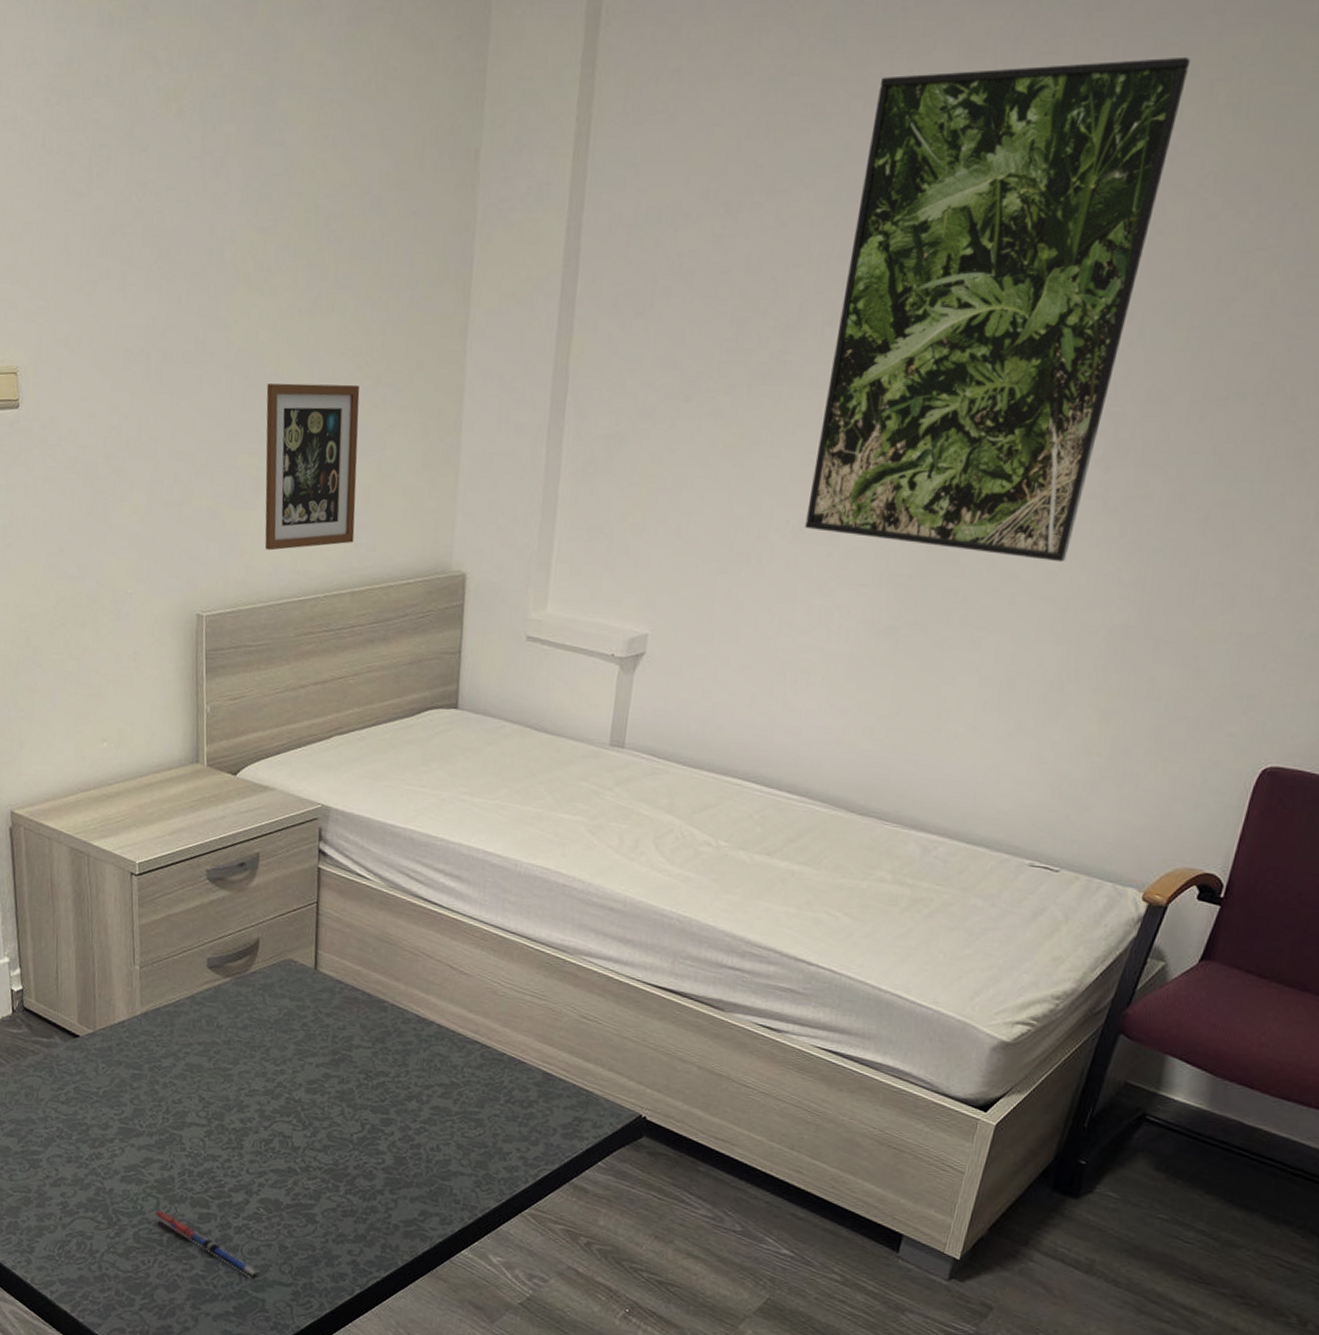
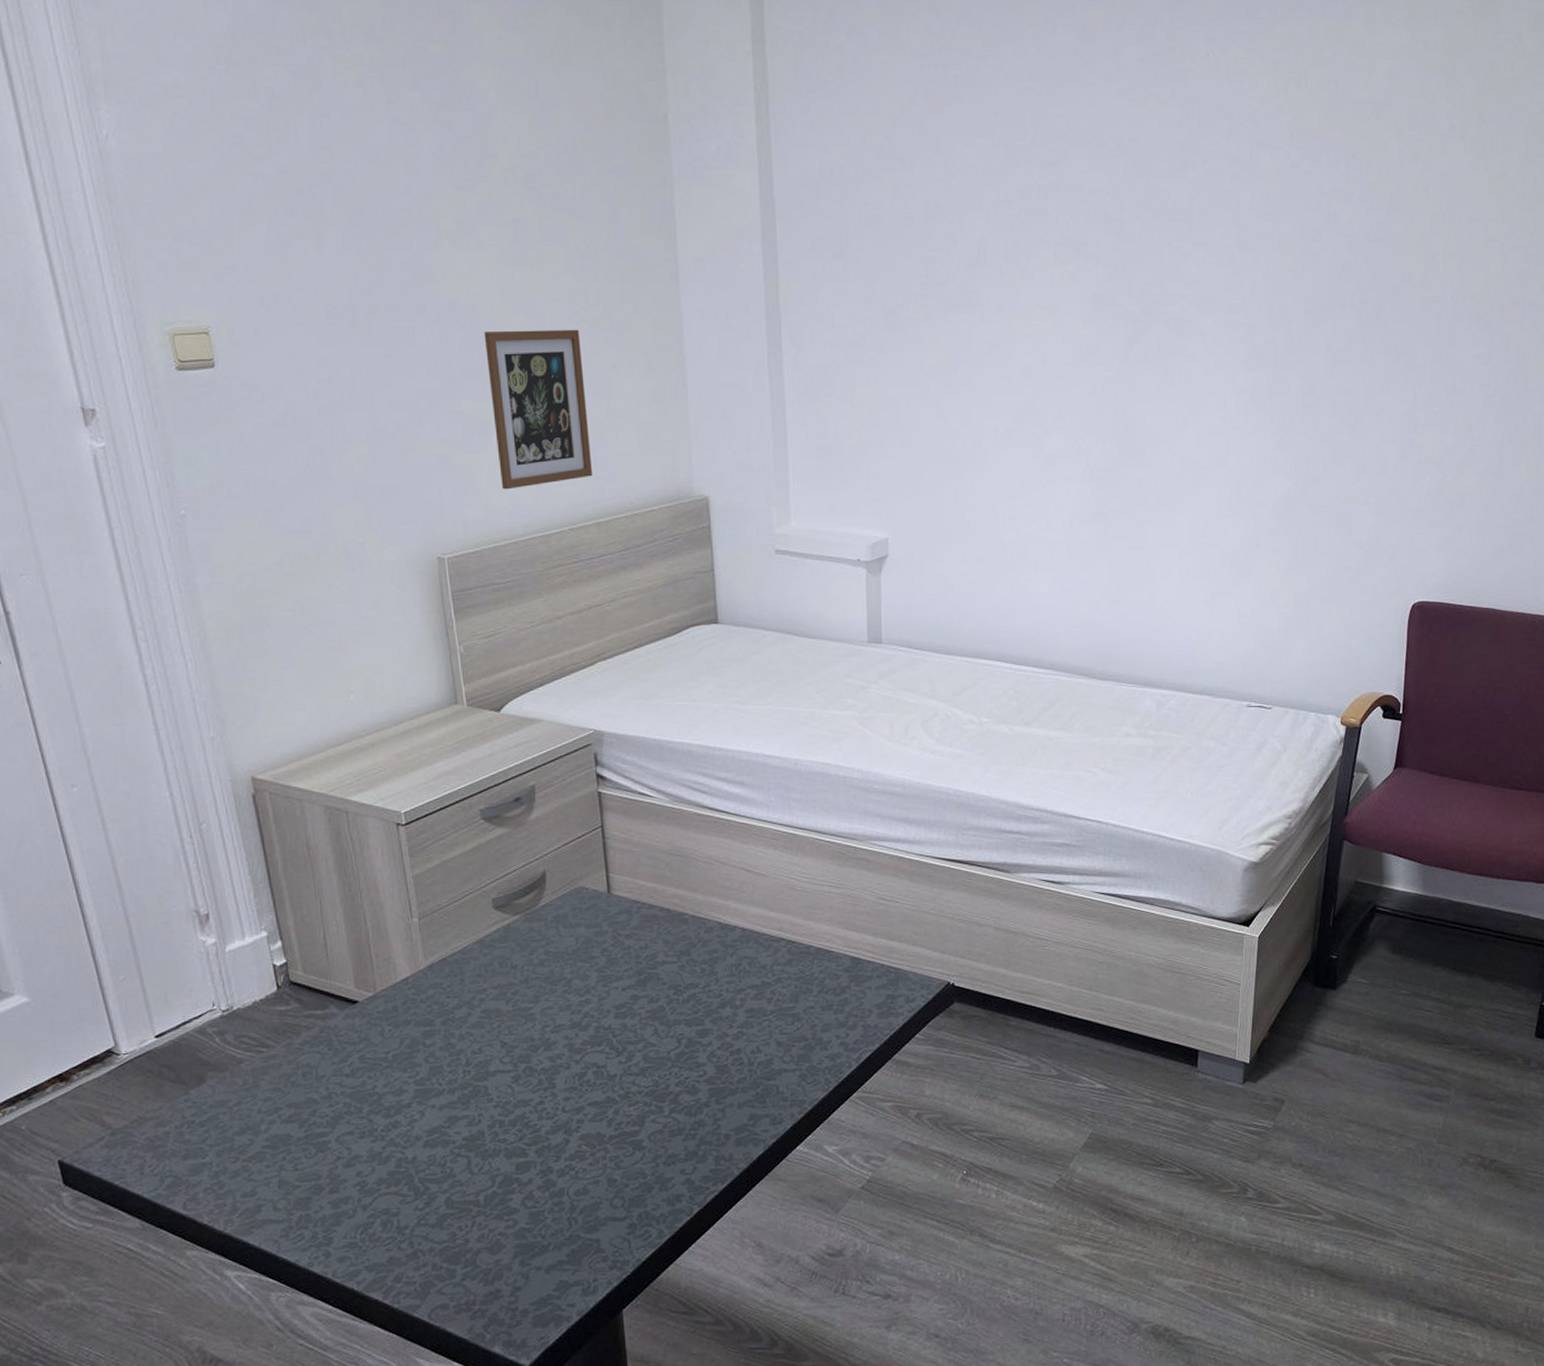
pen: present [153,1210,259,1278] -> none [465,1169,589,1220]
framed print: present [805,56,1191,563] -> none [1012,41,1257,449]

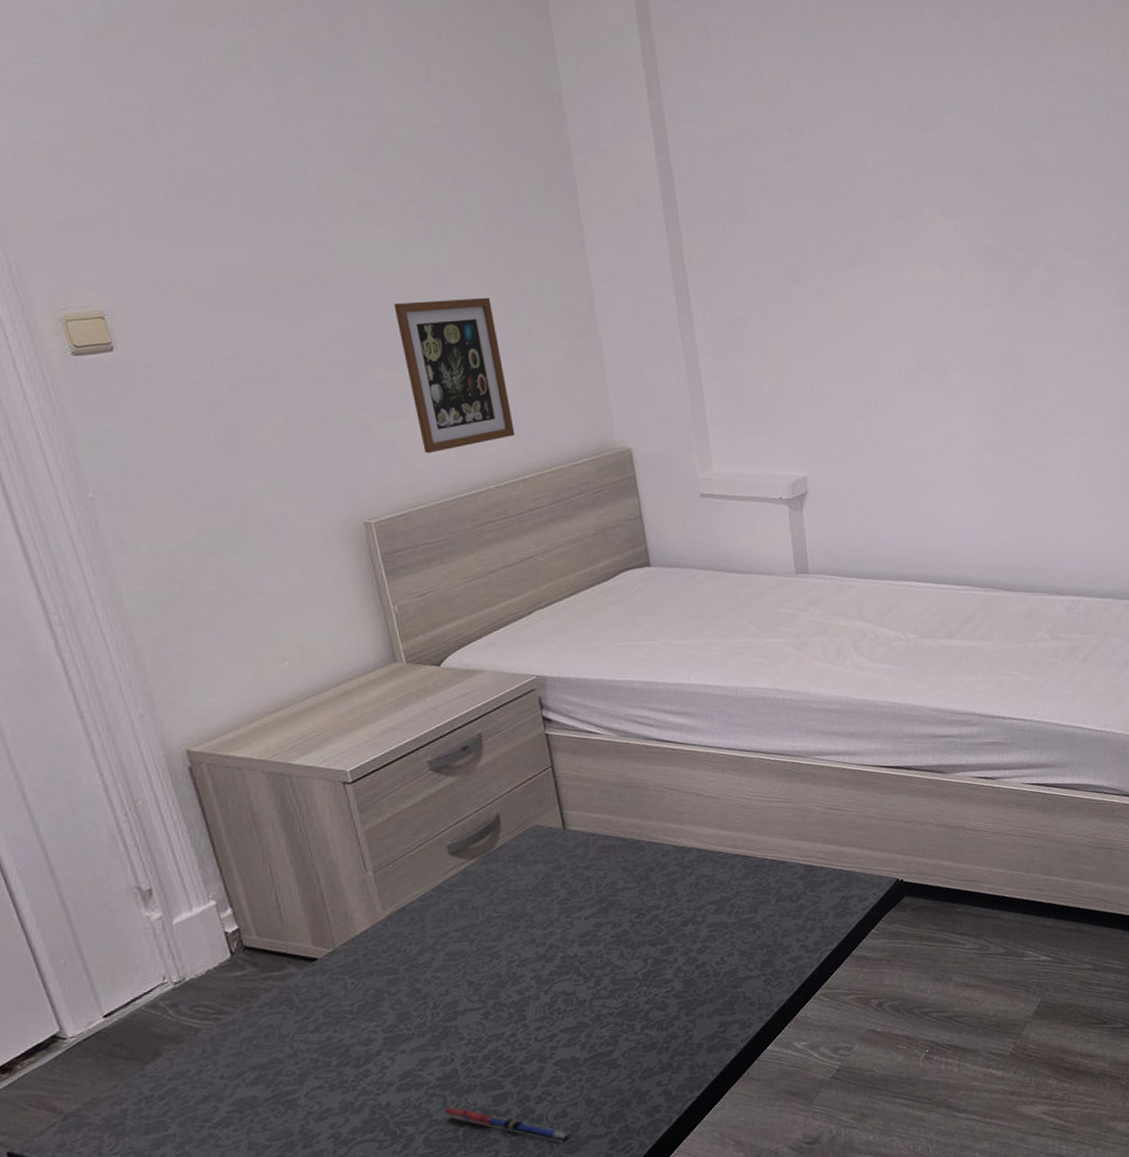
pen: none [465,1169,589,1220] -> present [442,1106,570,1142]

